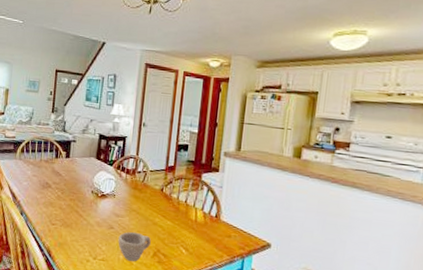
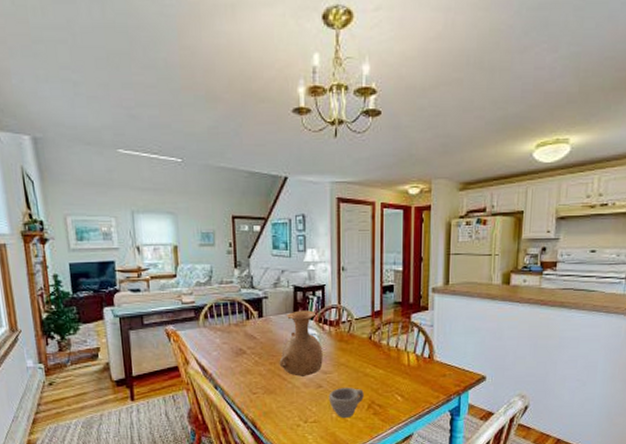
vase: none [78,156,118,217] -> present [279,310,323,378]

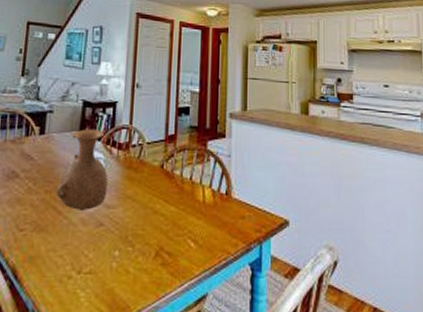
cup: present [329,387,364,419] -> none [109,226,152,270]

